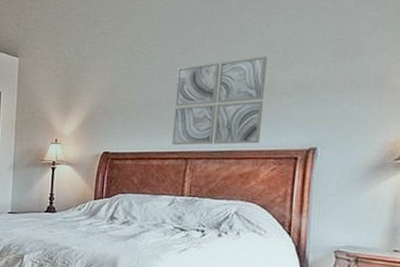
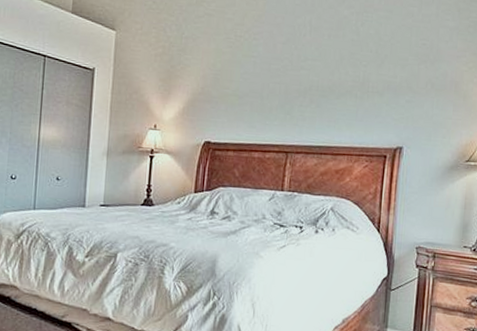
wall art: present [172,57,267,146] -> none [273,54,362,141]

